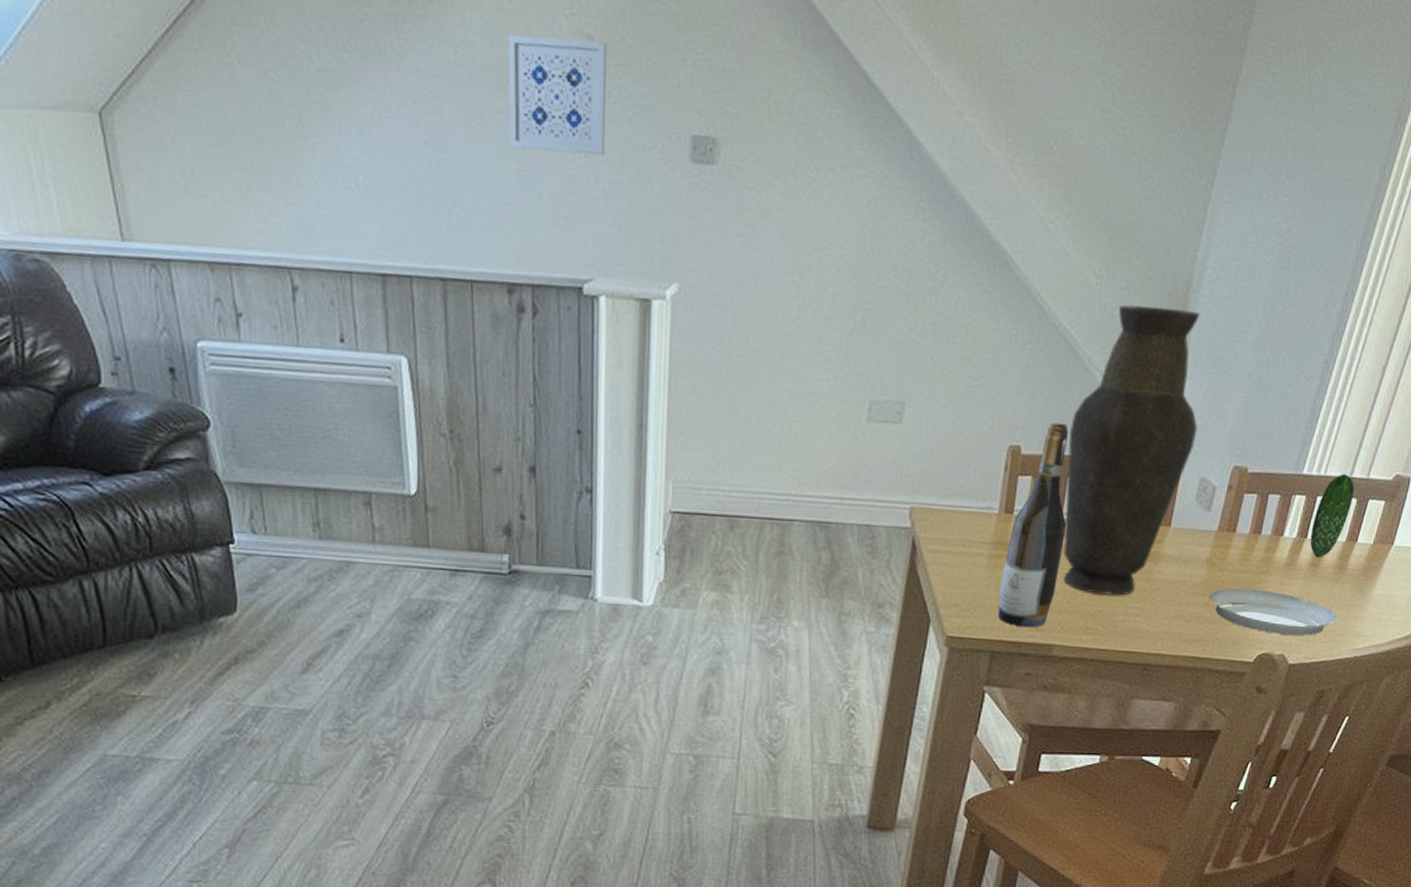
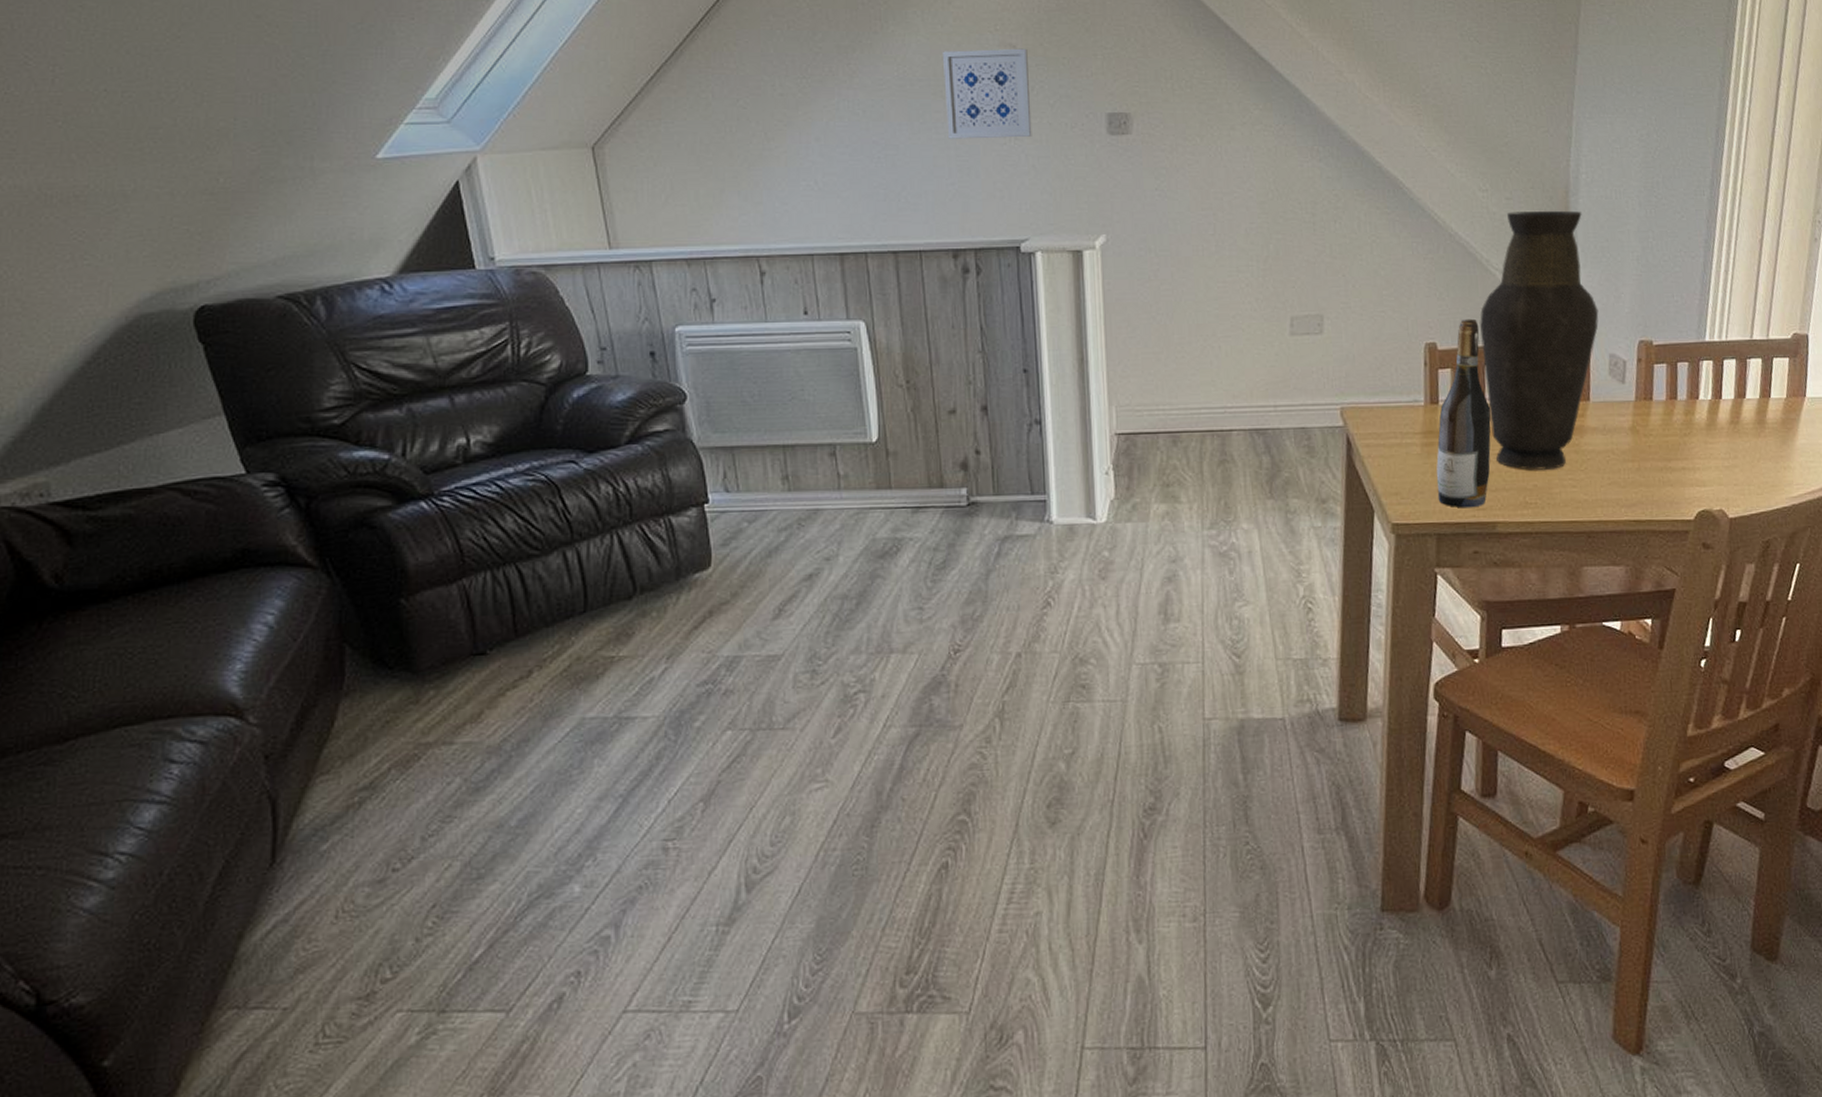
plate: present [1209,473,1355,636] -> none [1638,337,1768,491]

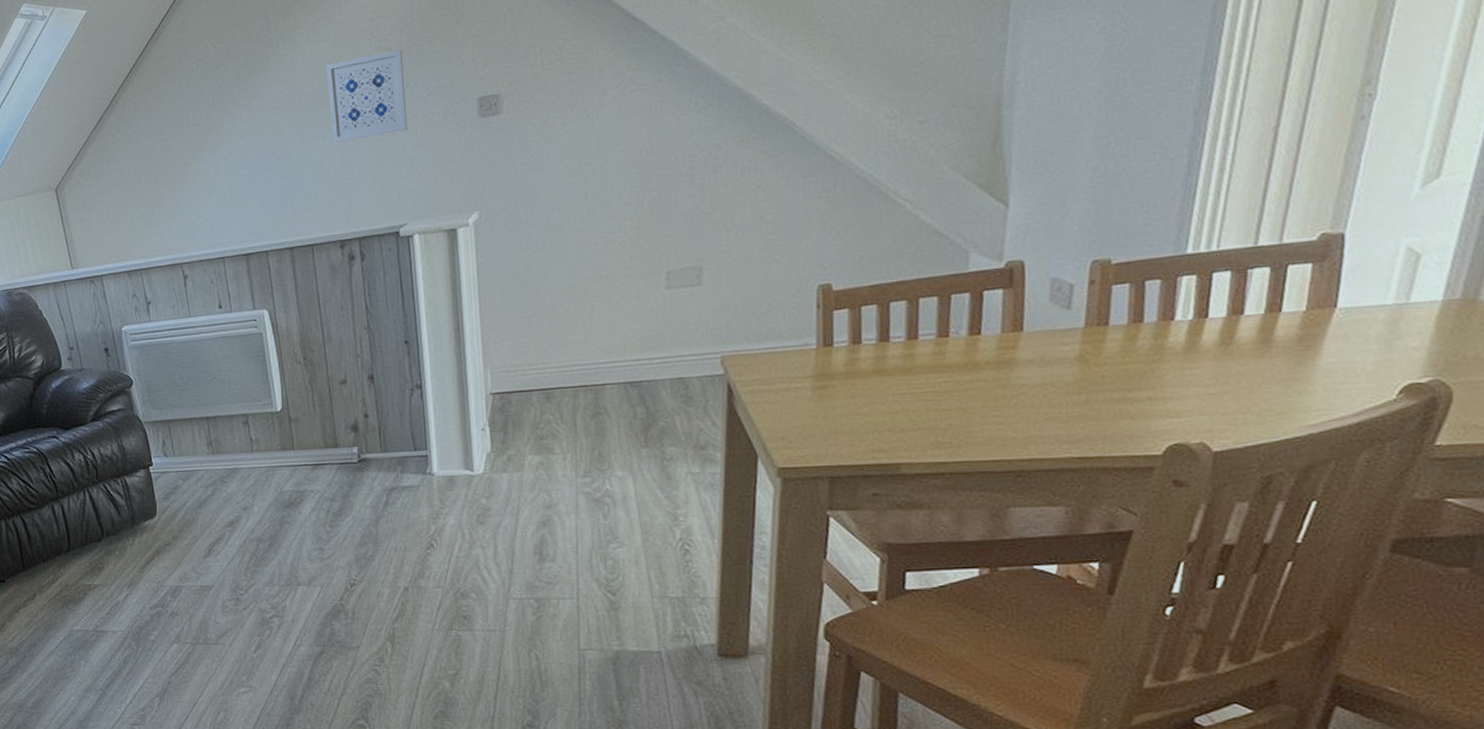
wine bottle: present [1436,318,1491,508] -> none [829,255,897,451]
vase: present [1480,210,1599,470] -> none [884,125,1038,409]

